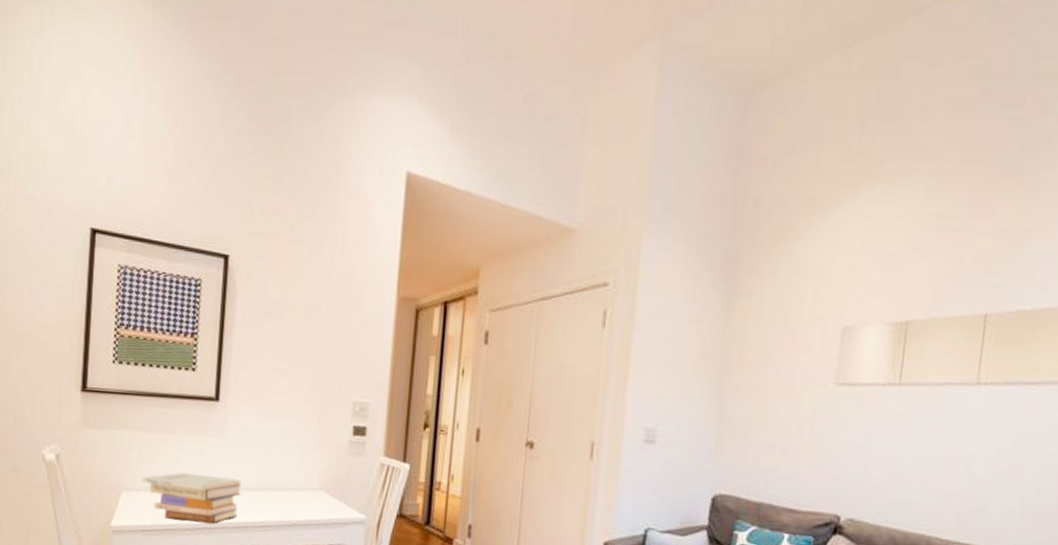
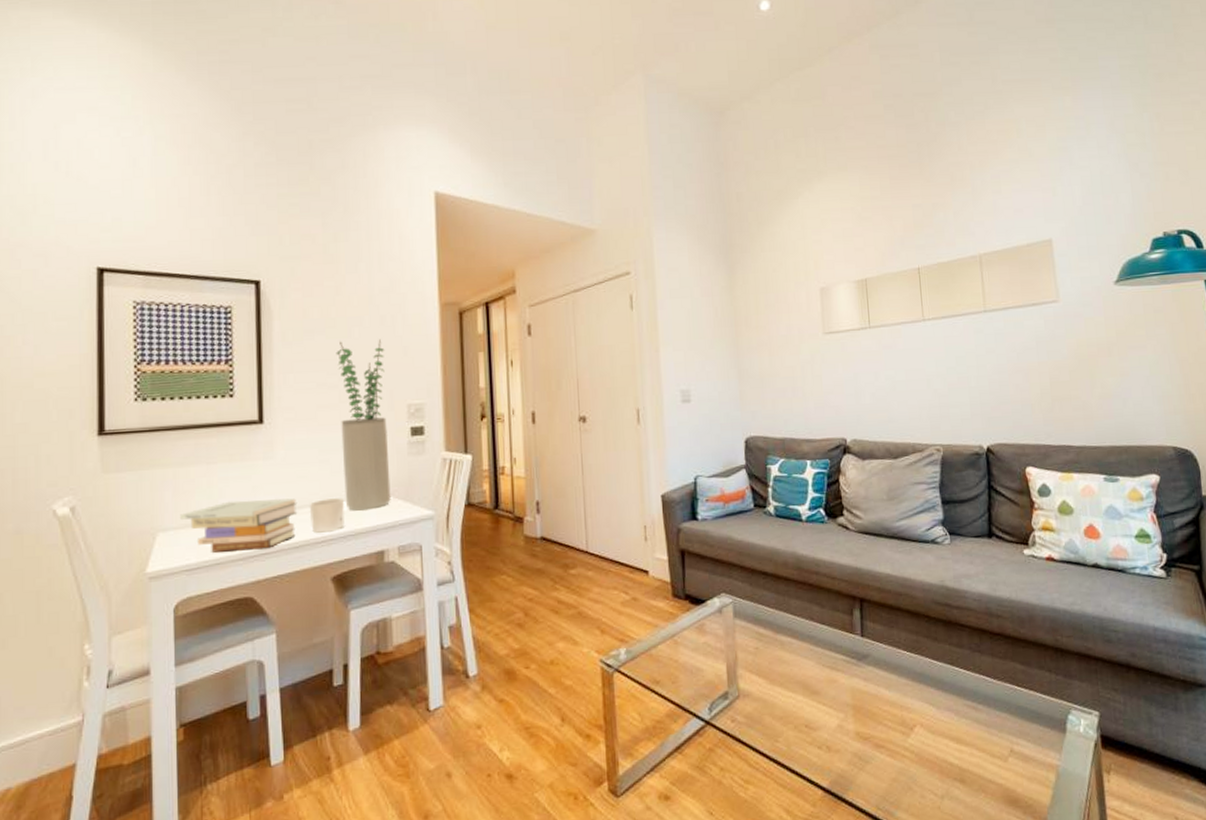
mug: none [251,485,283,519] -> present [309,498,344,534]
vase: none [284,327,338,504] -> present [336,339,391,511]

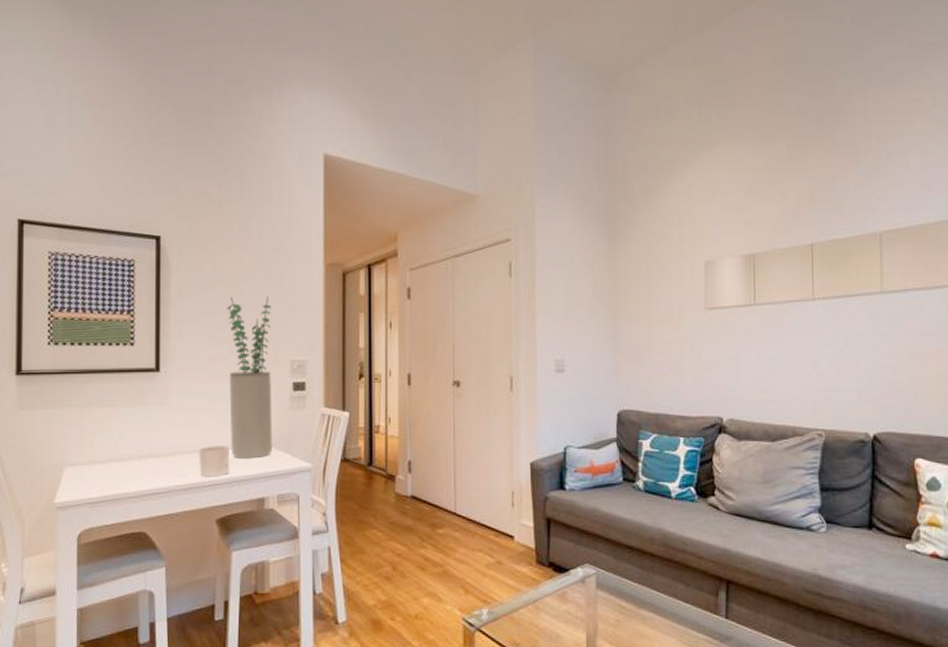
books: present [180,498,298,553] -> none [85,442,188,489]

